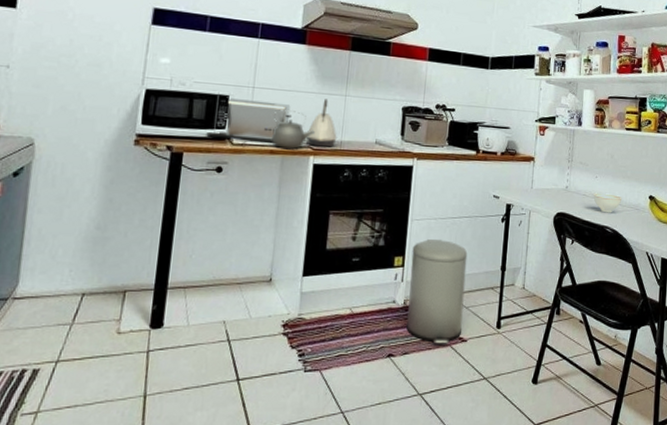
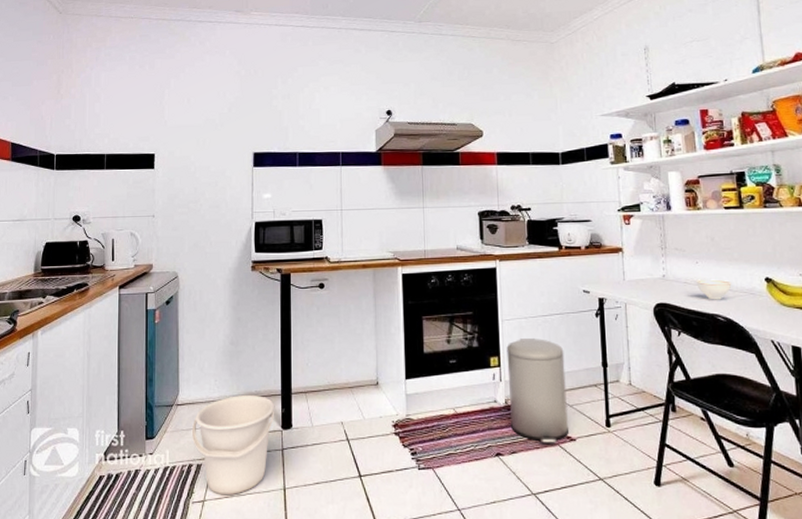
bucket: none [29,289,145,405] -> present [191,396,275,496]
toaster: present [206,98,293,143] -> none [307,221,378,258]
tea kettle: present [272,109,315,150] -> none [362,227,399,263]
kettle: present [306,99,337,147] -> none [393,213,420,257]

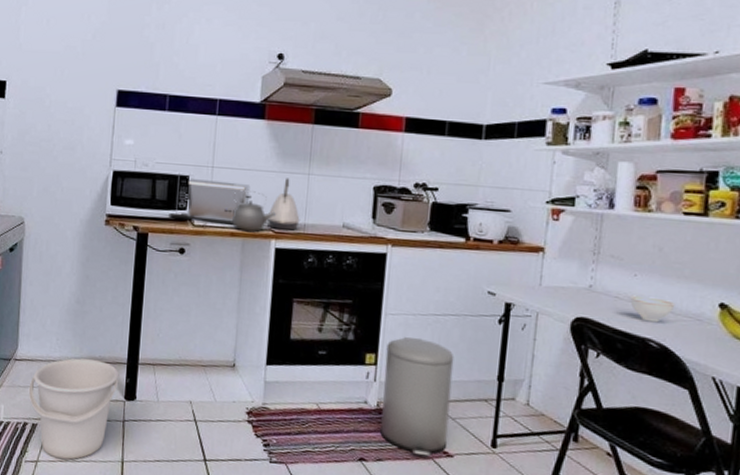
toaster: none [307,221,378,258] -> present [169,179,253,225]
tea kettle: none [362,227,399,263] -> present [232,190,276,232]
kettle: none [393,213,420,257] -> present [268,178,300,231]

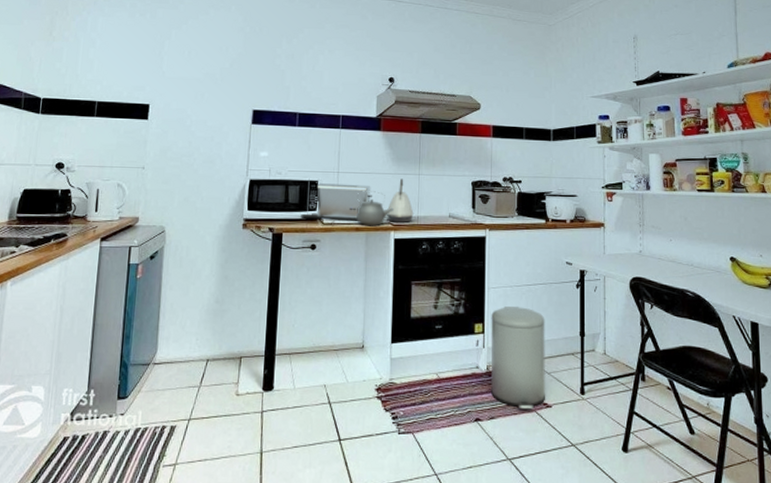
bucket: present [28,358,120,460] -> none [167,355,258,459]
bowl: present [630,295,676,323] -> none [669,256,701,276]

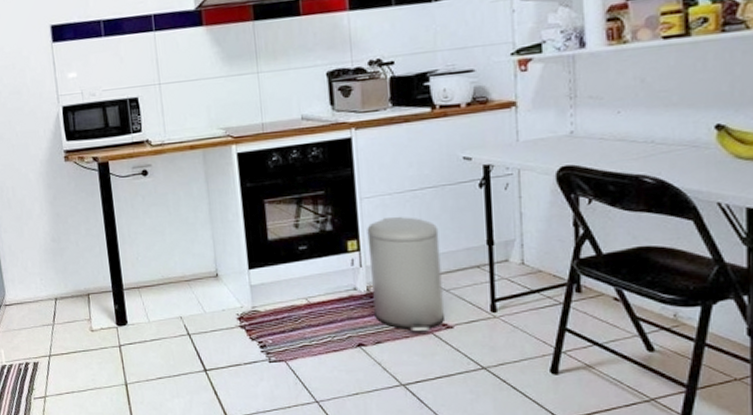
toaster: present [301,183,373,221] -> none [125,94,205,142]
tea kettle: present [356,191,393,226] -> none [186,100,232,142]
kettle: present [387,178,414,223] -> none [224,80,257,134]

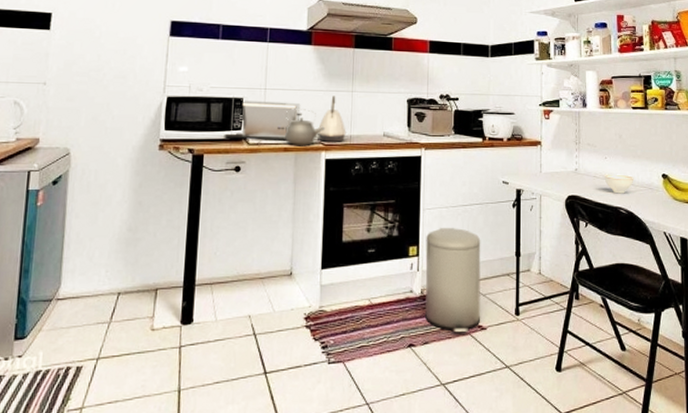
toaster: none [125,94,205,142] -> present [224,101,303,141]
tea kettle: none [186,100,232,142] -> present [285,108,325,147]
kettle: none [224,80,257,134] -> present [318,96,346,142]
bowl: none [616,131,667,158] -> present [604,174,634,194]

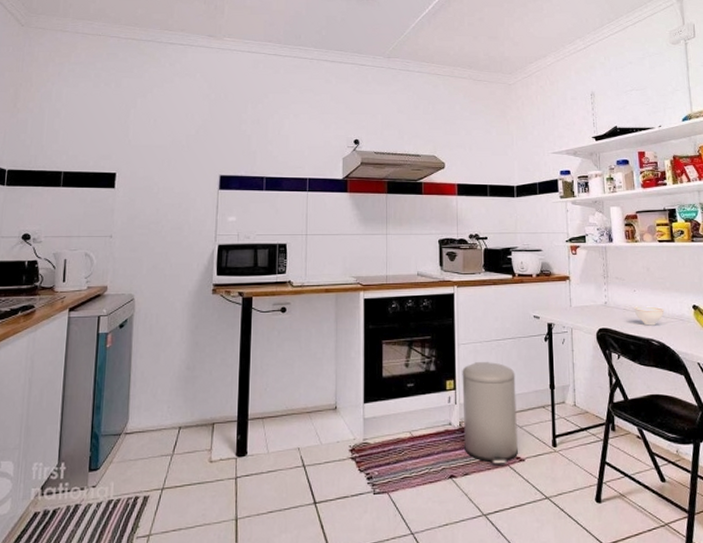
toaster: present [224,101,303,141] -> none [270,246,342,283]
tea kettle: present [285,108,325,147] -> none [326,252,362,287]
kettle: present [318,96,346,142] -> none [356,239,383,282]

